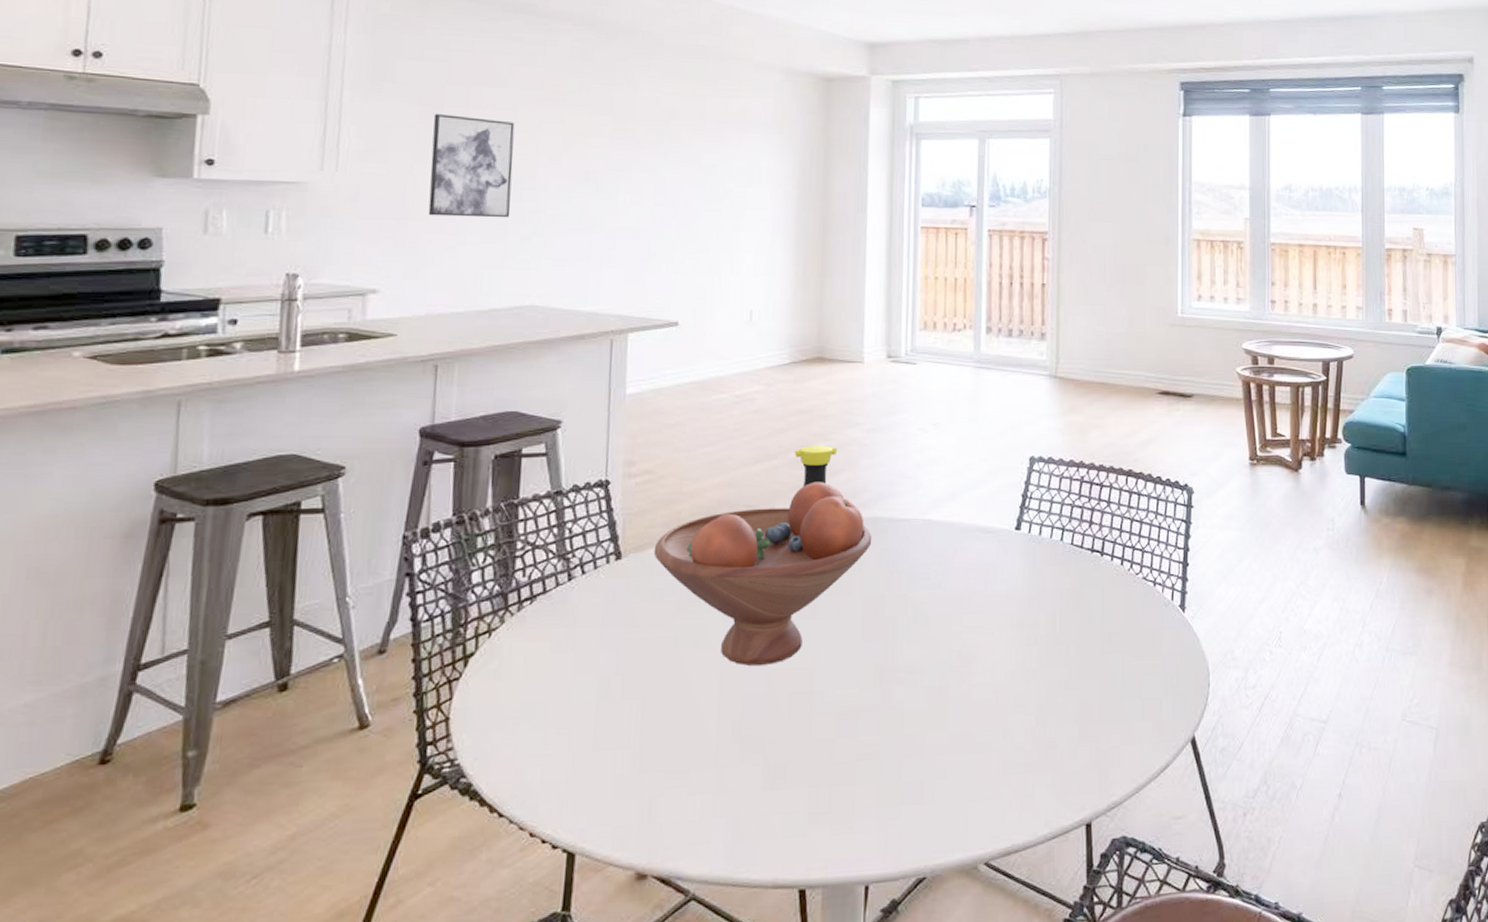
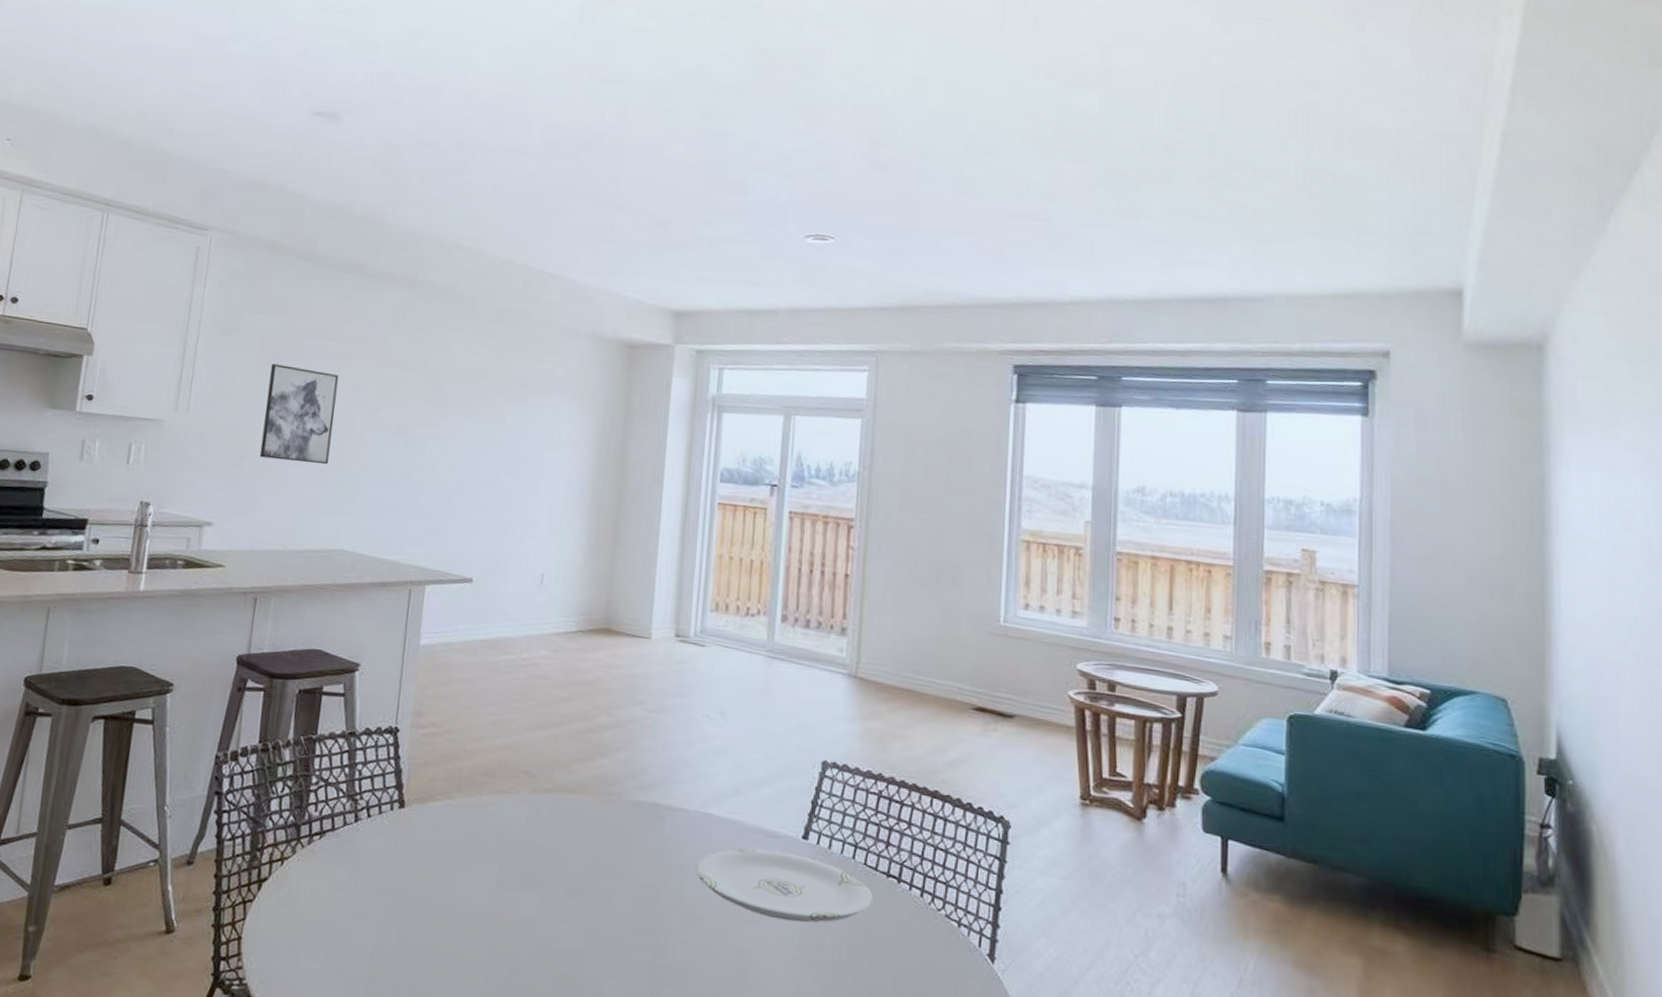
fruit bowl: present [653,481,872,666] -> none [434,756,649,940]
bottle: present [794,446,837,487] -> none [576,718,619,761]
plate: none [918,545,1080,606] -> present [695,848,873,923]

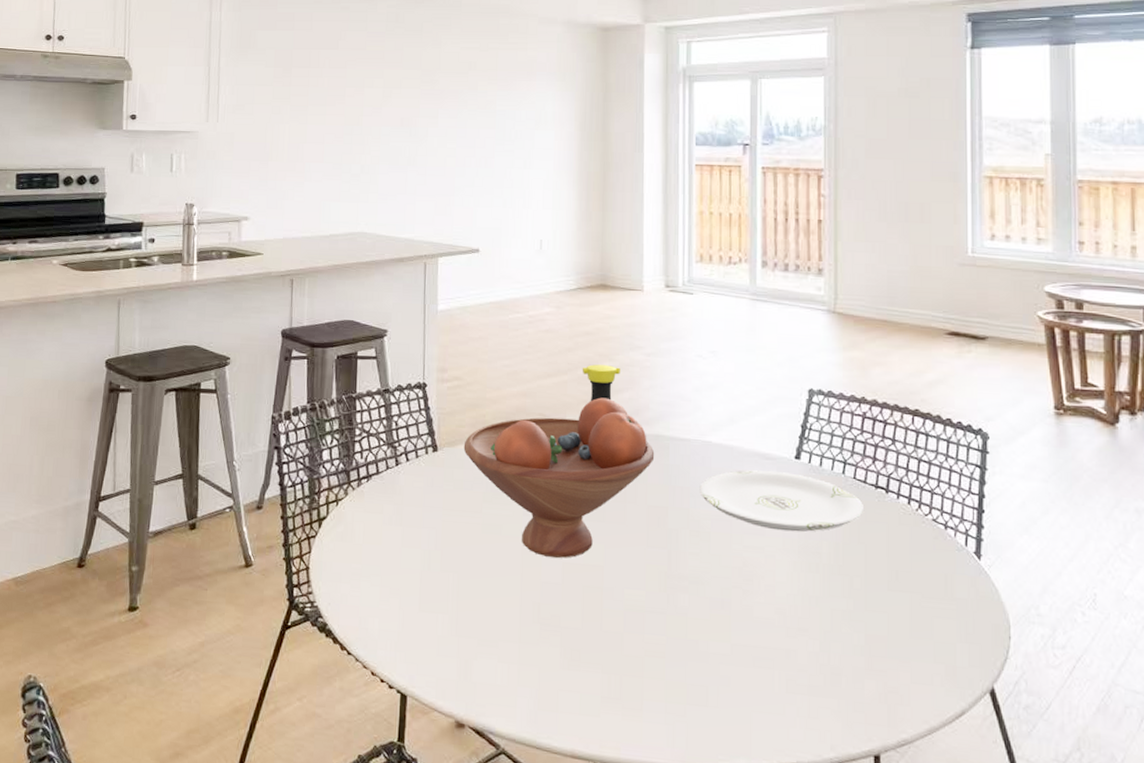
wall art: present [259,364,339,465] -> none [283,74,345,159]
fruit bowl: none [434,756,649,940] -> present [463,397,655,559]
bottle: none [576,718,619,761] -> present [582,364,620,402]

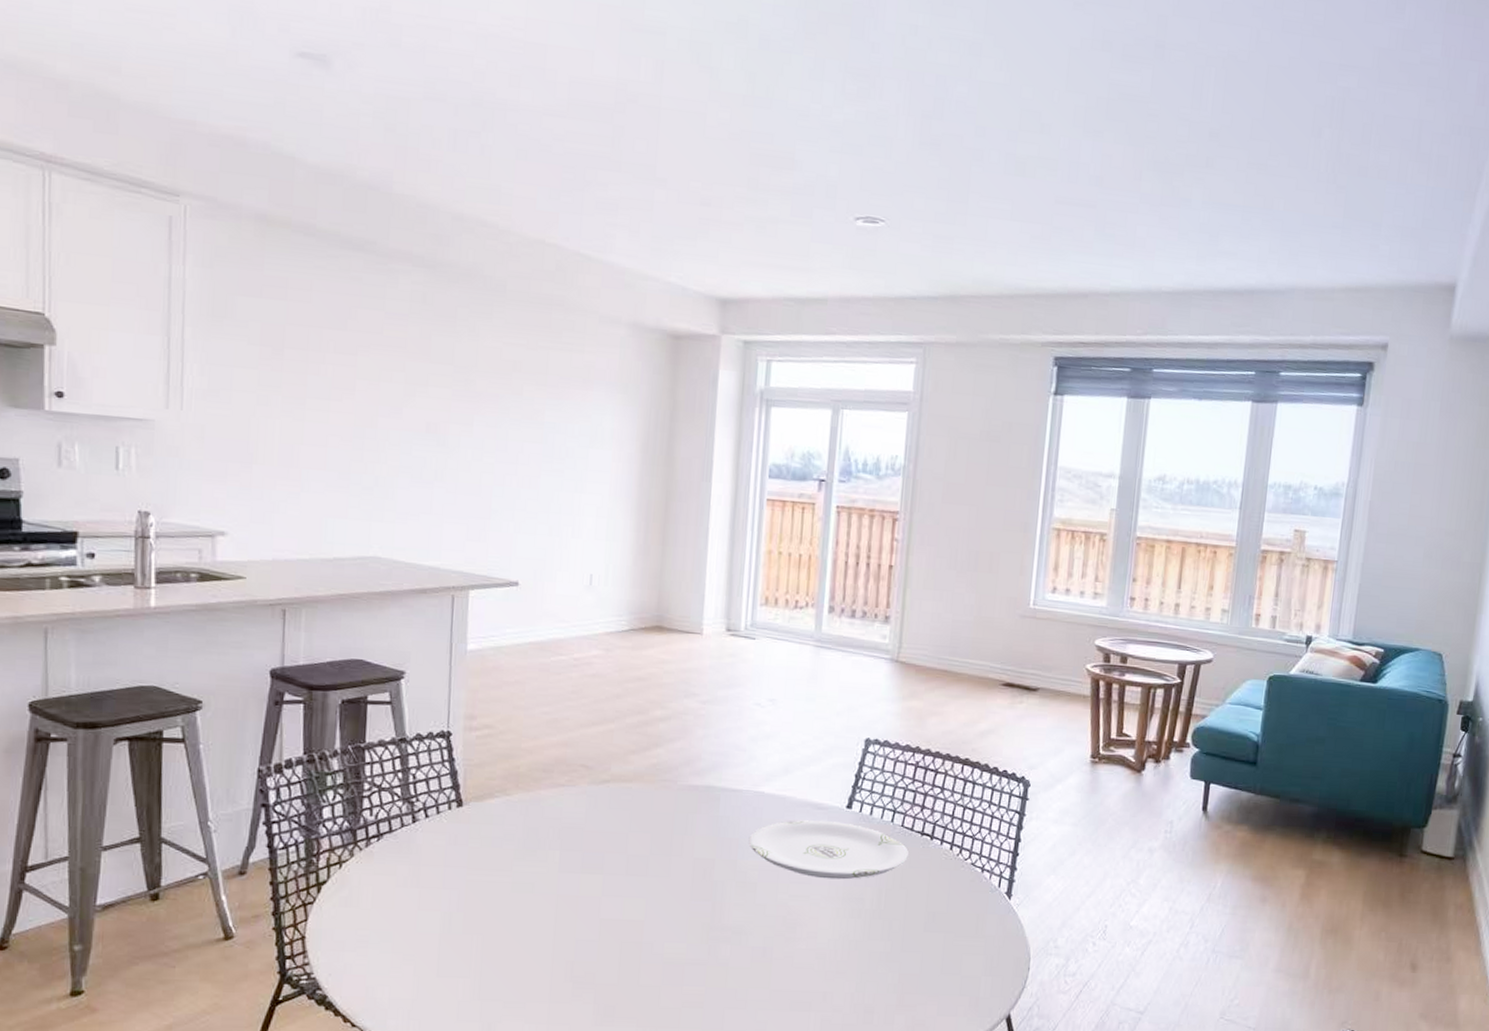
fruit bowl: present [463,397,655,559] -> none [493,747,705,915]
bottle: present [582,364,620,402] -> none [630,712,673,752]

